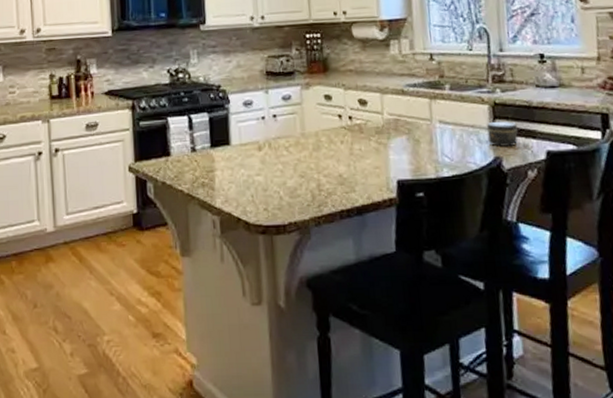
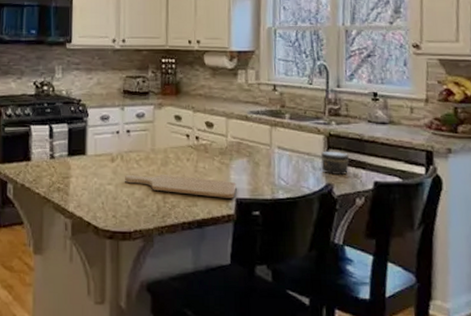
chopping board: none [274,160,397,181] -> present [125,175,237,198]

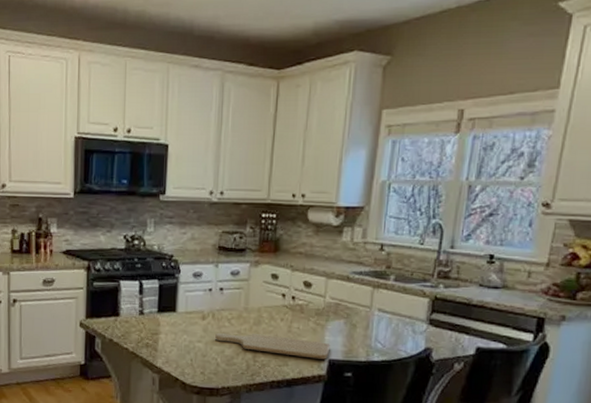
jar: present [320,151,349,175] -> none [422,314,453,339]

